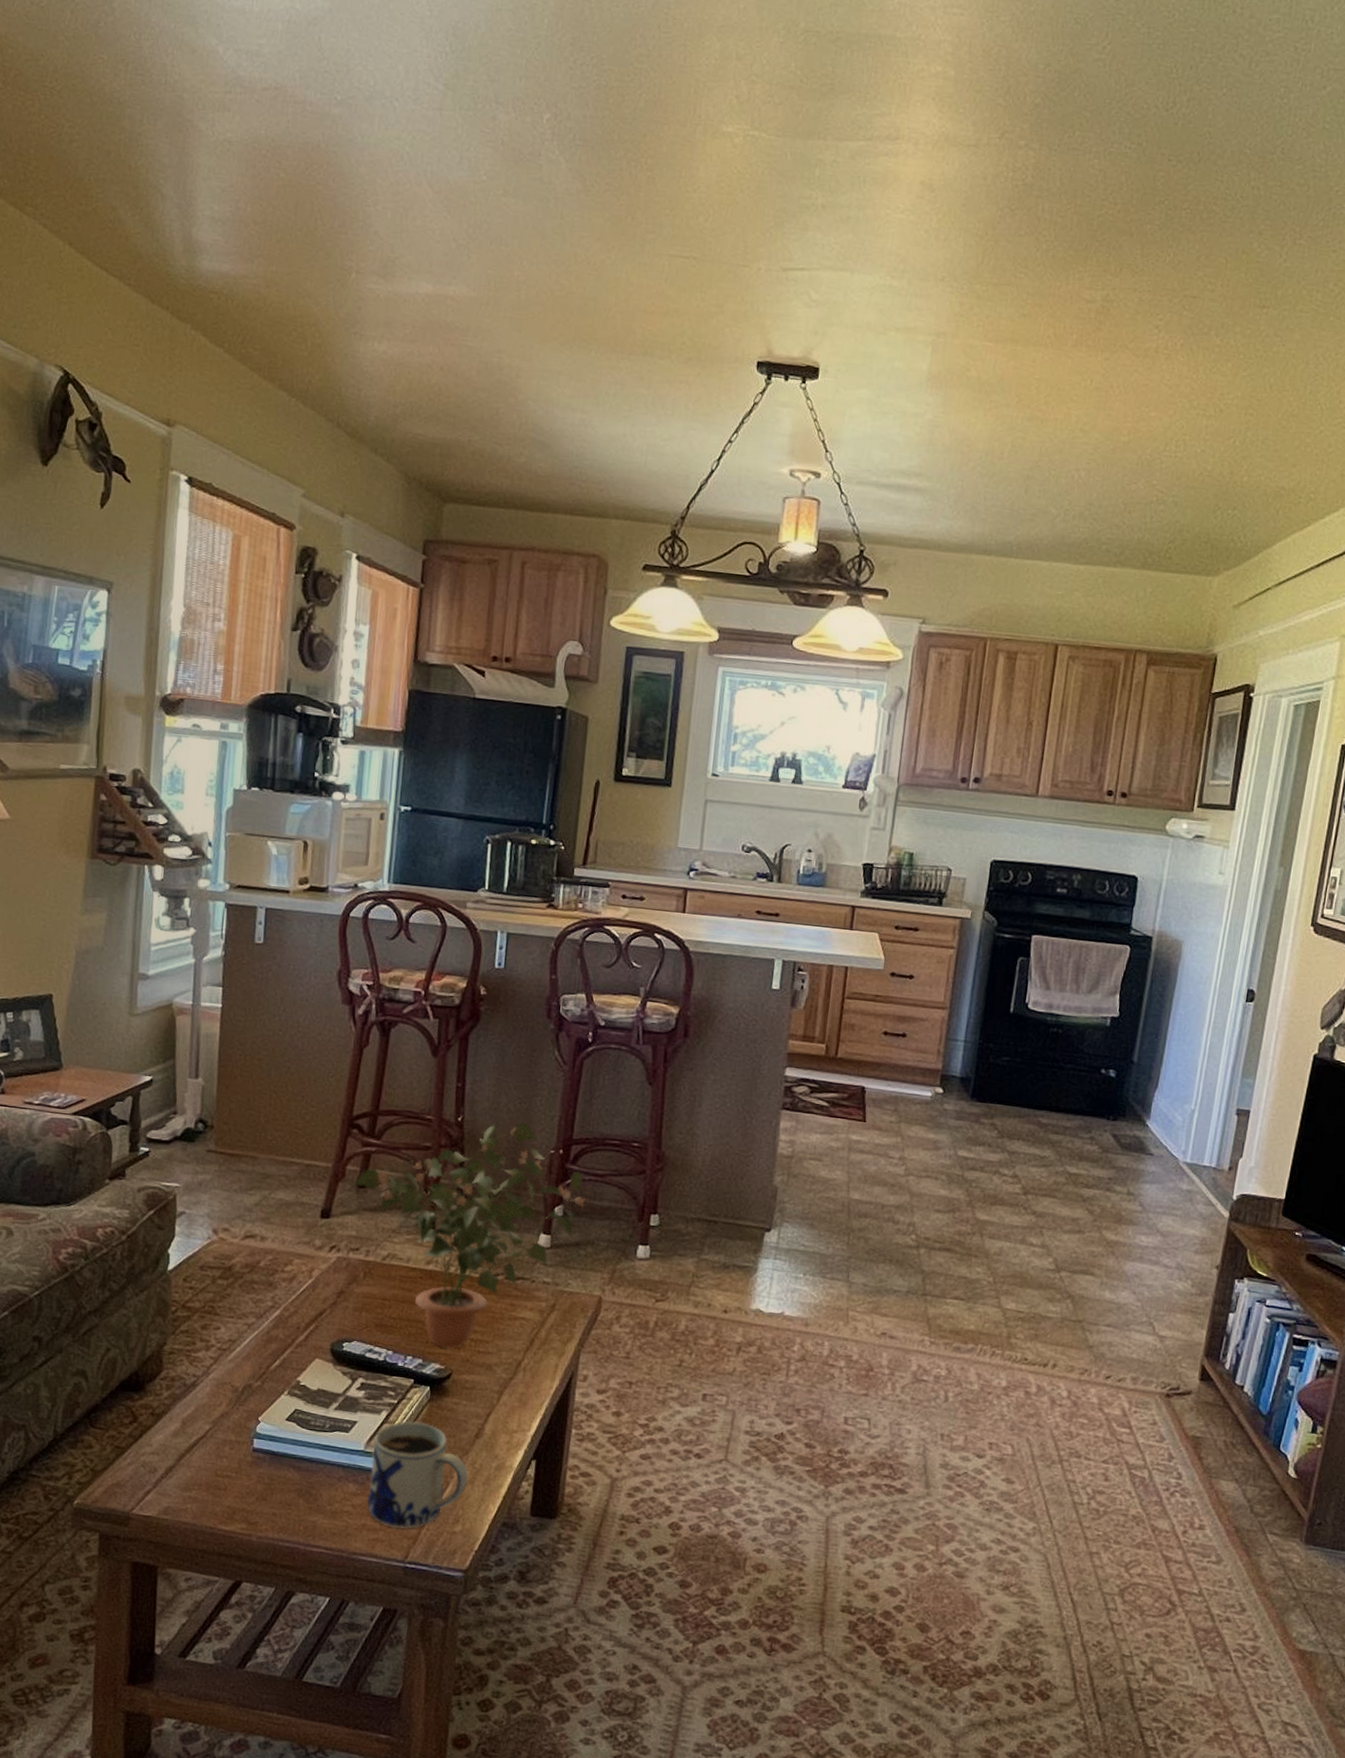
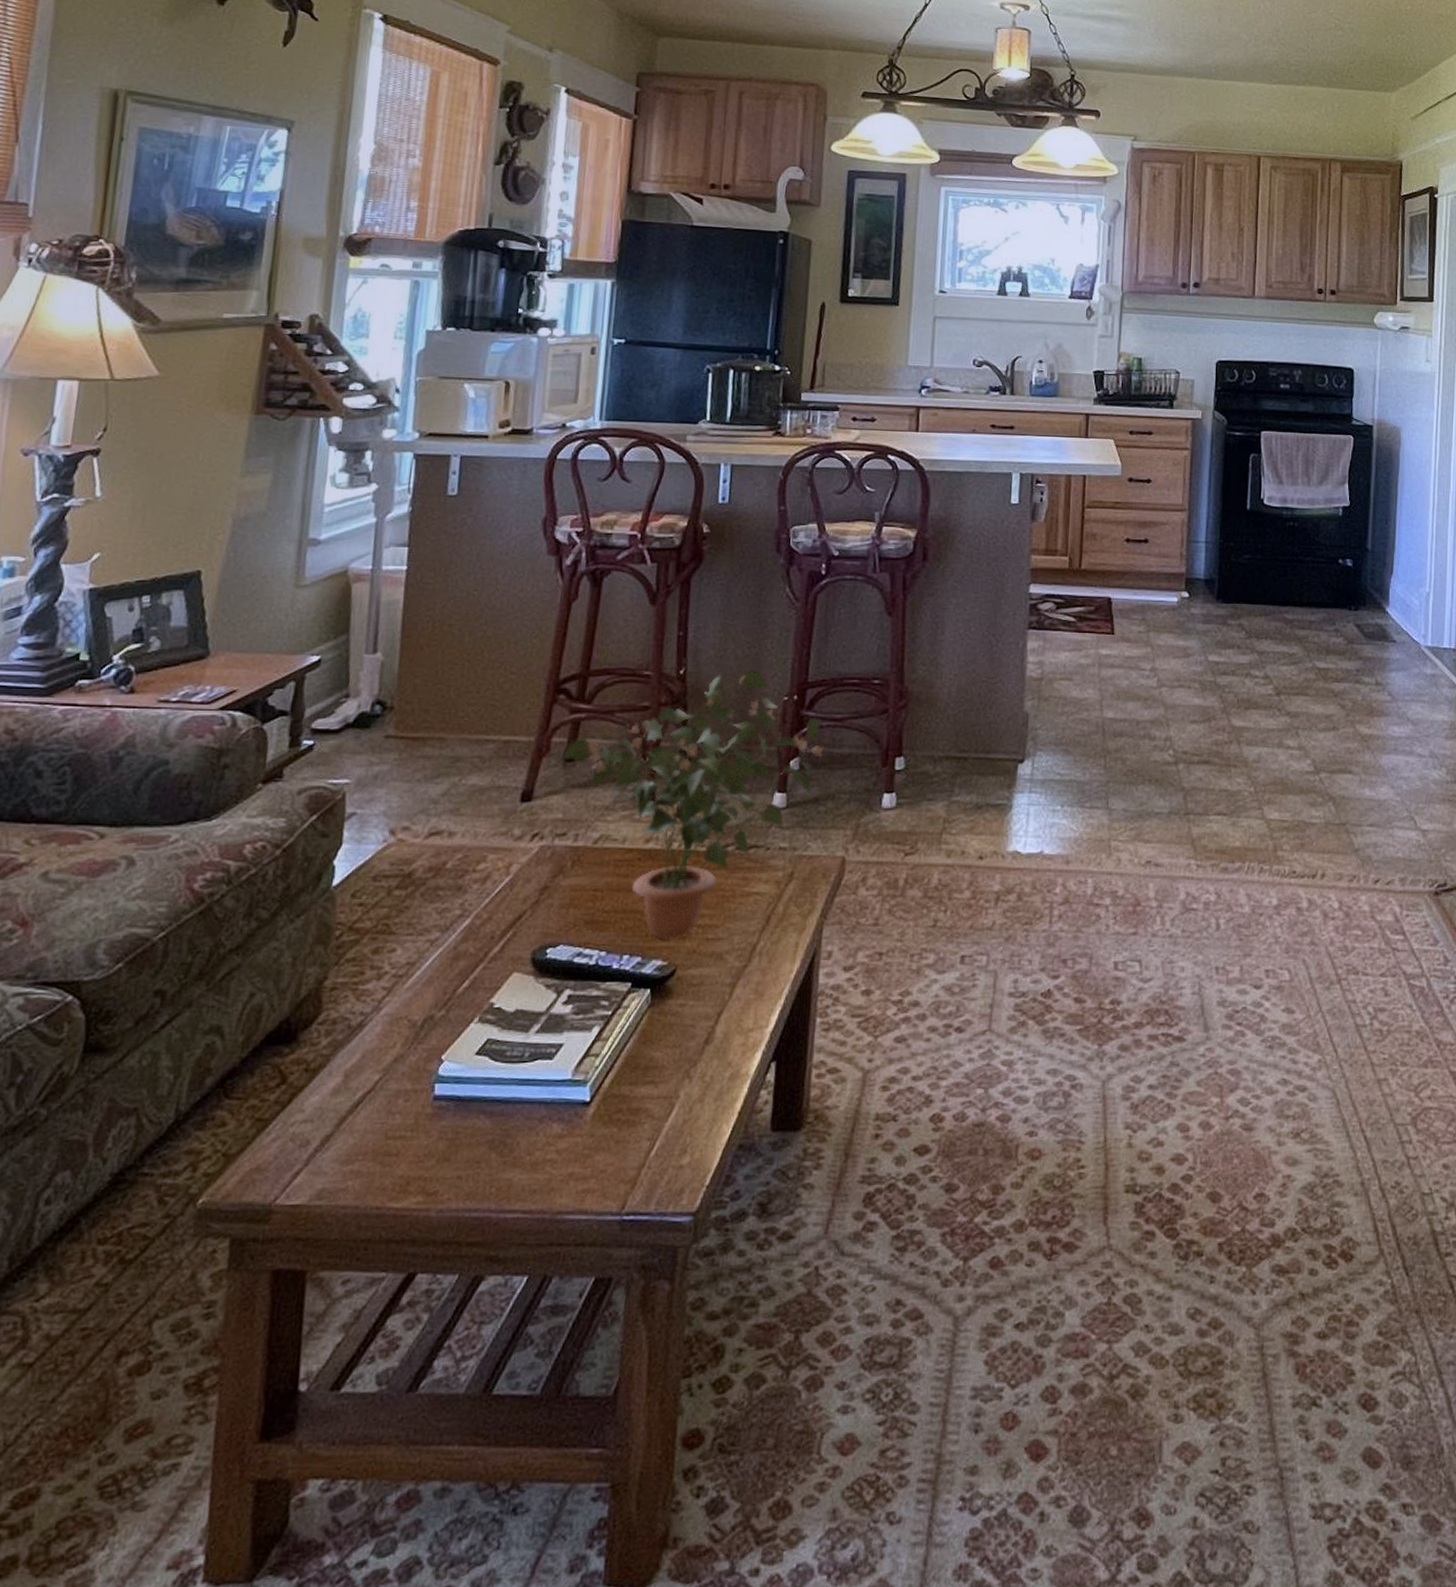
mug: present [367,1421,469,1528] -> none [575,1034,698,1172]

